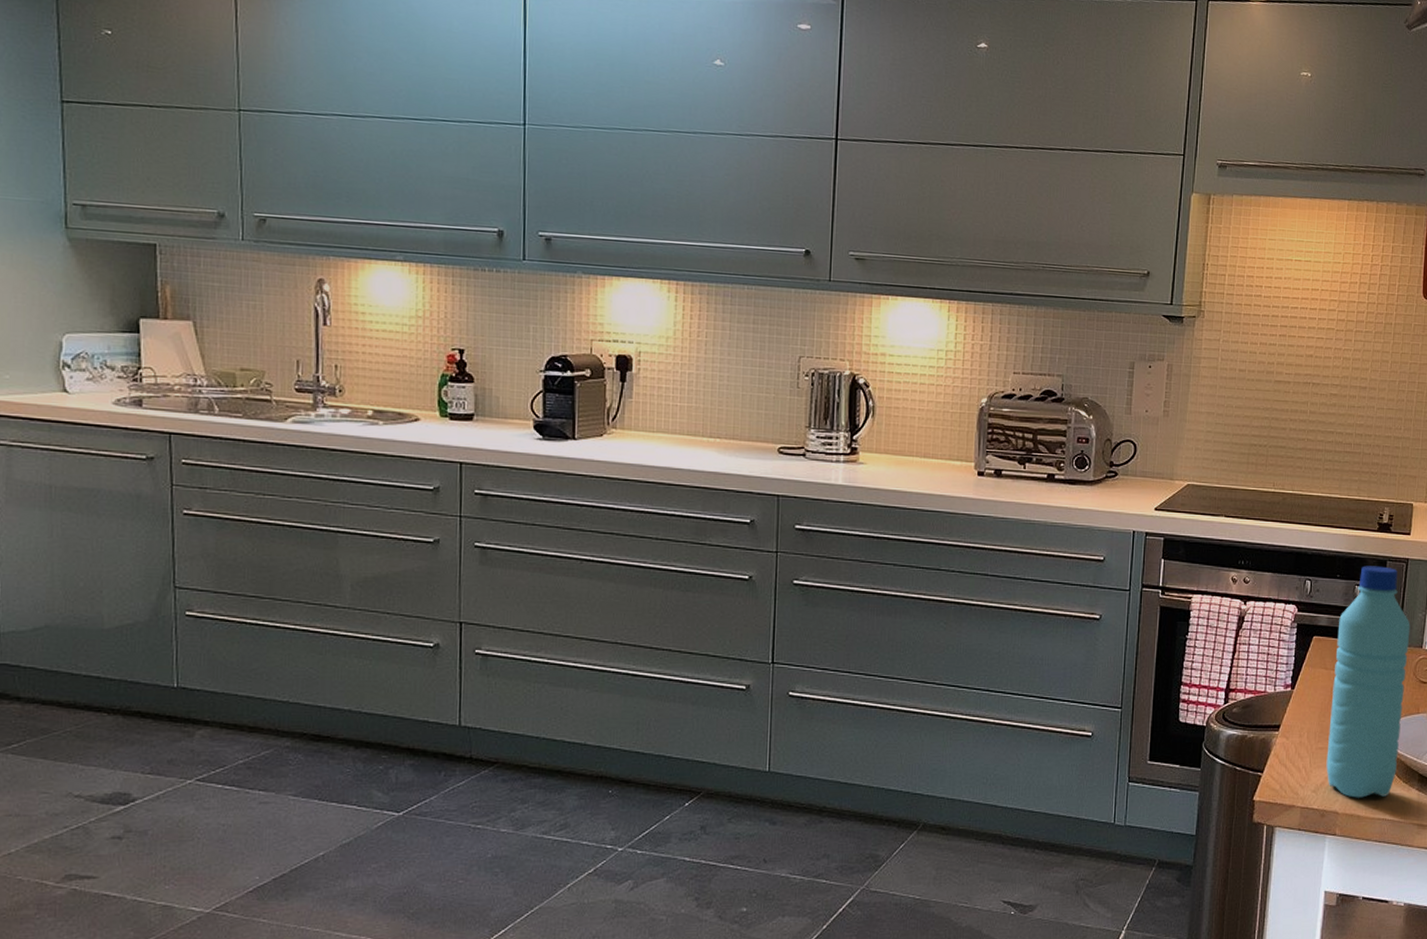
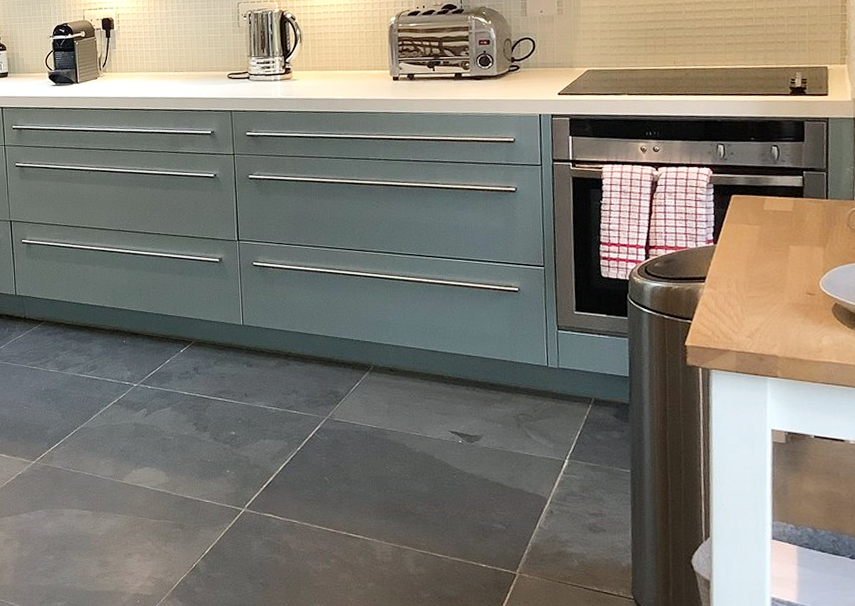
water bottle: present [1326,565,1411,798] -> none [757,127,839,343]

